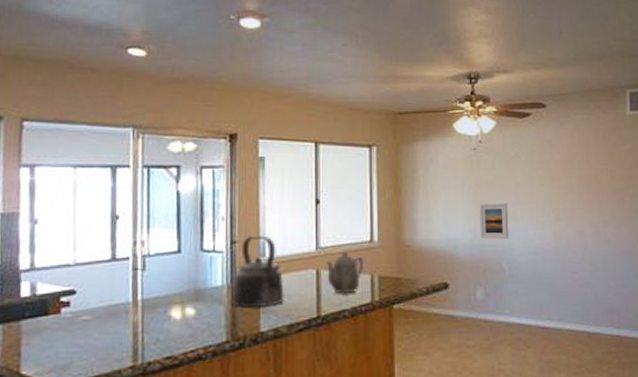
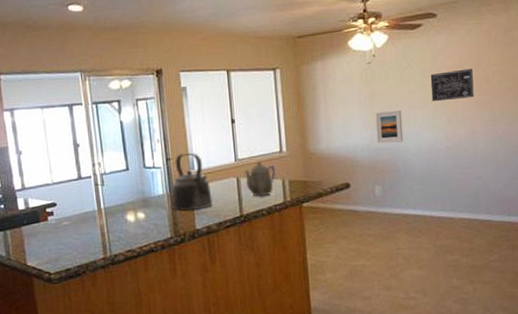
wall art: none [538,164,583,197] -> present [430,68,474,102]

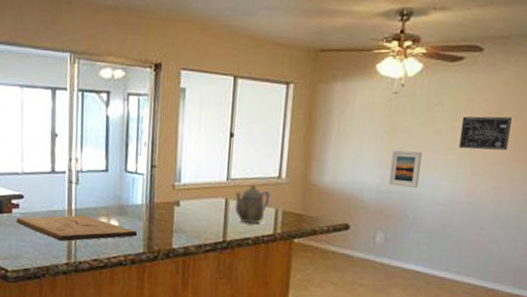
cutting board: none [52,212,164,240] -> present [16,215,138,242]
kettle: present [171,153,213,211] -> none [150,161,195,227]

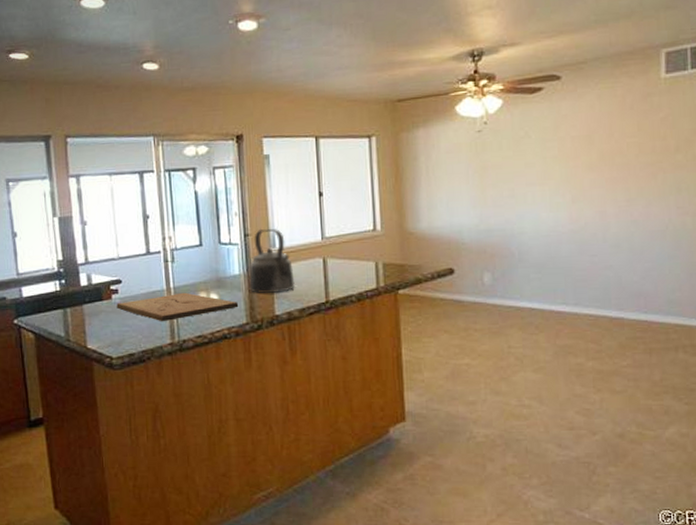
kettle: none [150,161,195,227] -> present [249,228,295,293]
teapot: present [235,184,271,224] -> none [332,240,369,280]
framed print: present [388,150,423,188] -> none [485,186,519,224]
wall art: present [458,116,512,151] -> none [552,139,605,177]

